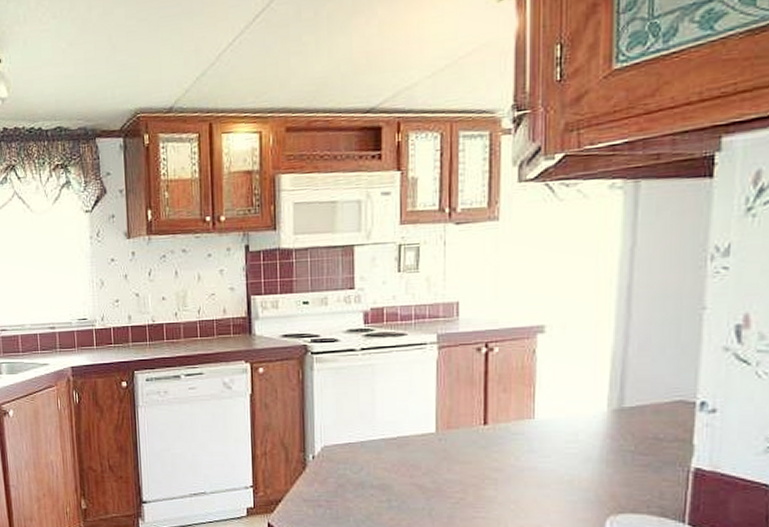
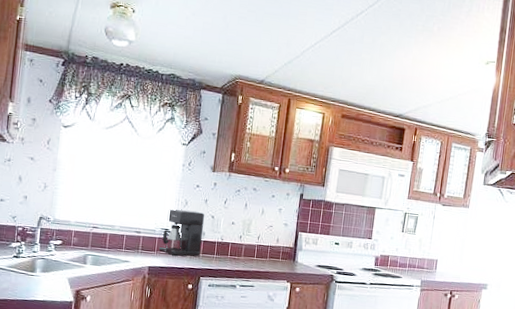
coffee maker: none [79,291,130,349] -> present [158,209,205,256]

